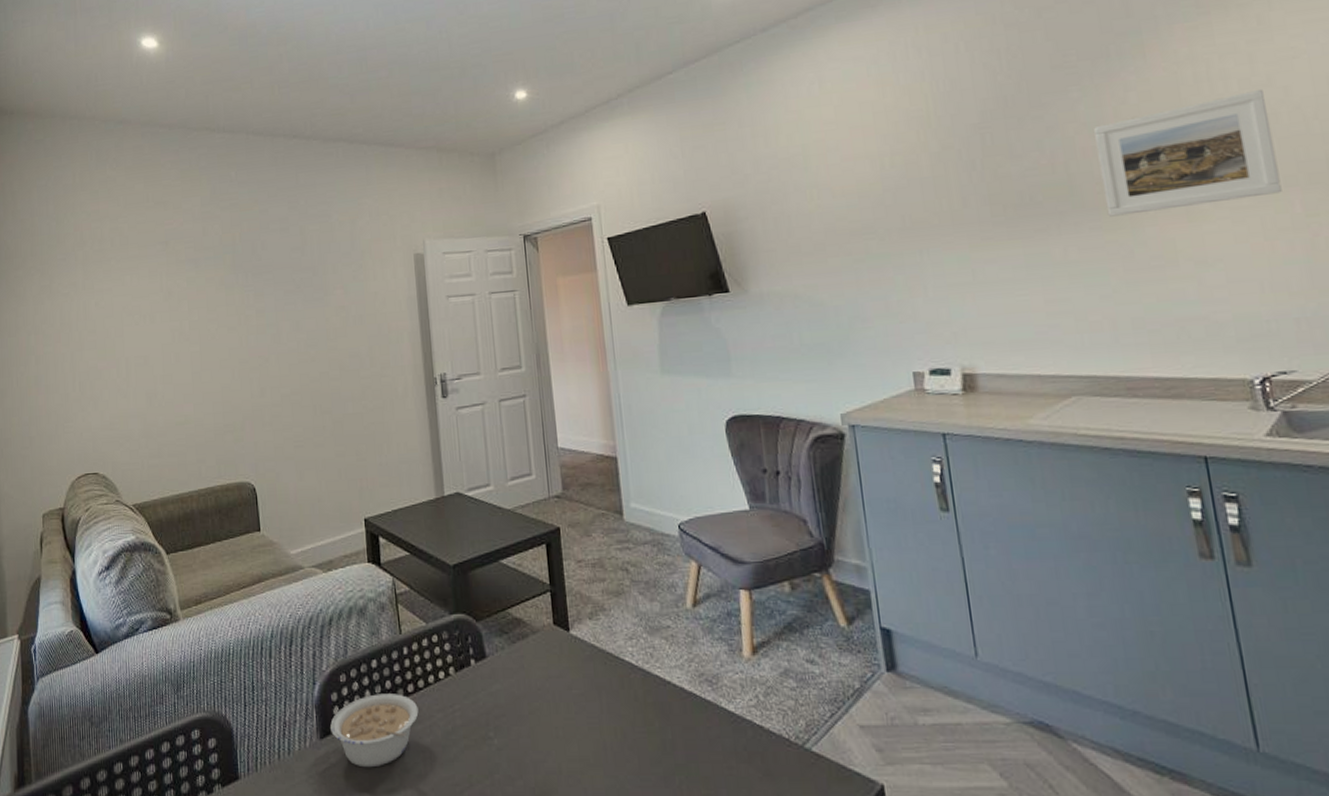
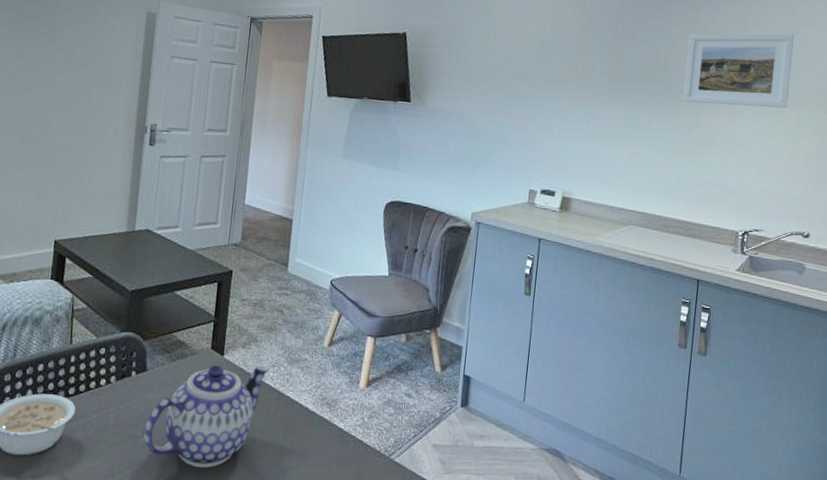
teapot: none [496,640,627,772] -> present [143,364,269,468]

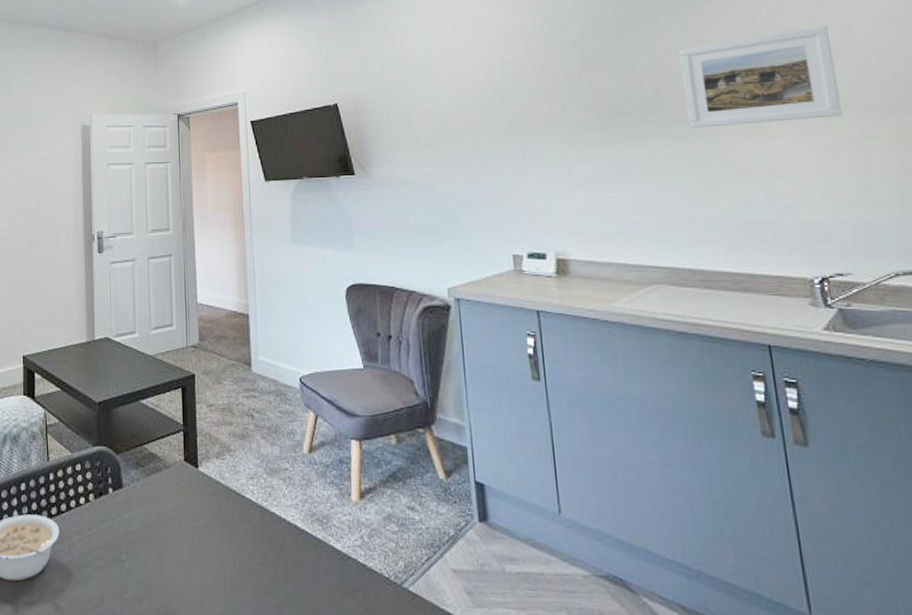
teapot: present [143,364,269,468] -> none [128,478,248,597]

